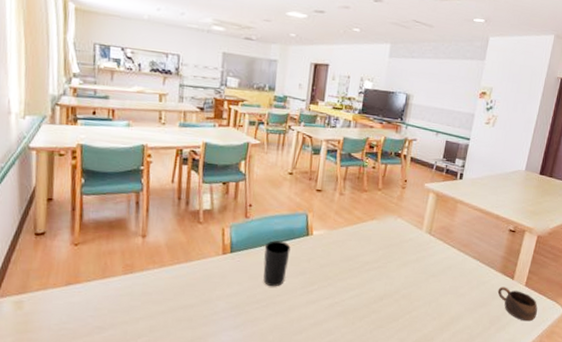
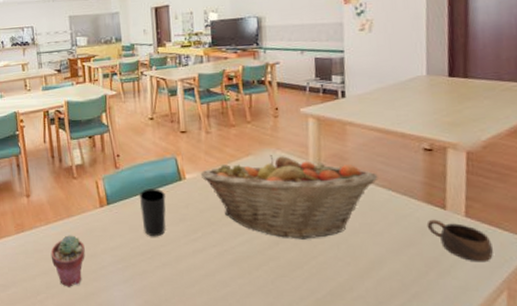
potted succulent: none [160,279,199,331] -> present [50,235,85,287]
fruit basket: none [327,221,472,297] -> present [200,155,378,240]

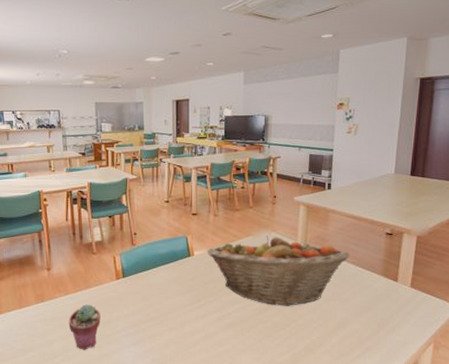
cup: present [139,188,166,237] -> none [152,263,176,305]
cup: present [426,219,493,263] -> none [382,289,427,322]

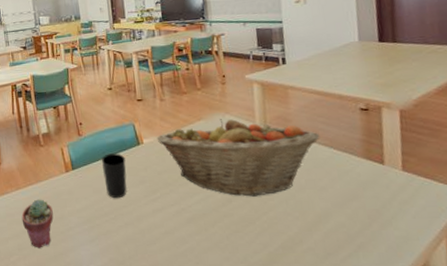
cup: none [152,263,176,305] -> present [101,153,127,199]

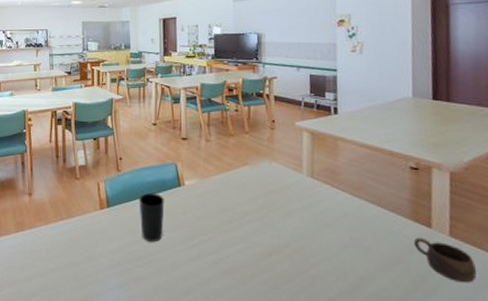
potted succulent: present [21,199,54,248] -> none [48,236,82,291]
fruit basket: present [157,119,320,197] -> none [199,166,368,252]
cup: none [367,174,431,213] -> present [413,237,477,283]

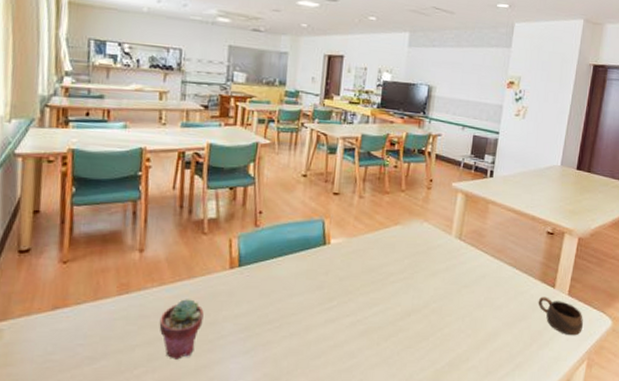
potted succulent: none [48,236,82,291] -> present [159,299,204,360]
cup: present [138,193,165,243] -> none [275,251,306,305]

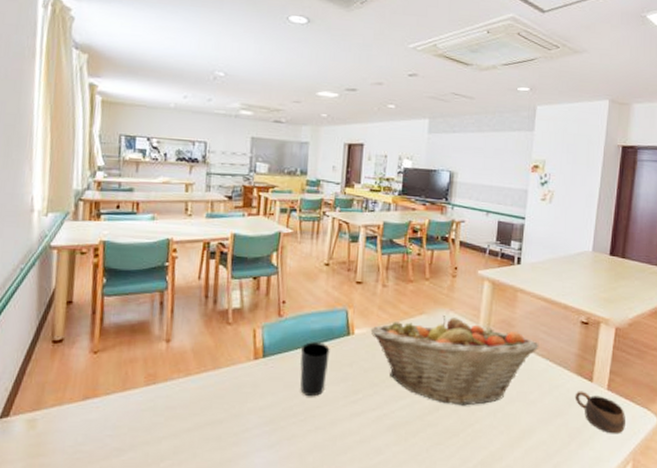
potted succulent: present [159,299,204,360] -> none [185,390,229,453]
cup: none [275,251,306,305] -> present [300,342,330,397]
fruit basket: none [346,226,507,312] -> present [370,316,539,406]

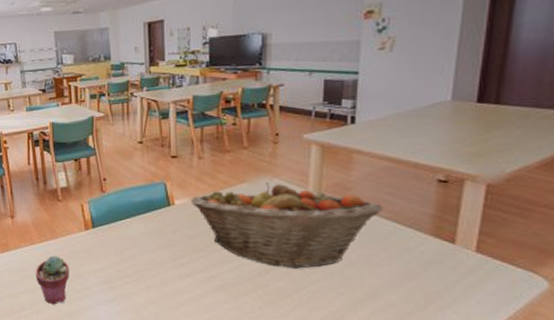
potted succulent: none [185,390,229,453] -> present [35,256,70,305]
cup: present [300,342,330,397] -> none [125,213,153,261]
cup: present [575,391,625,434] -> none [431,253,502,299]

